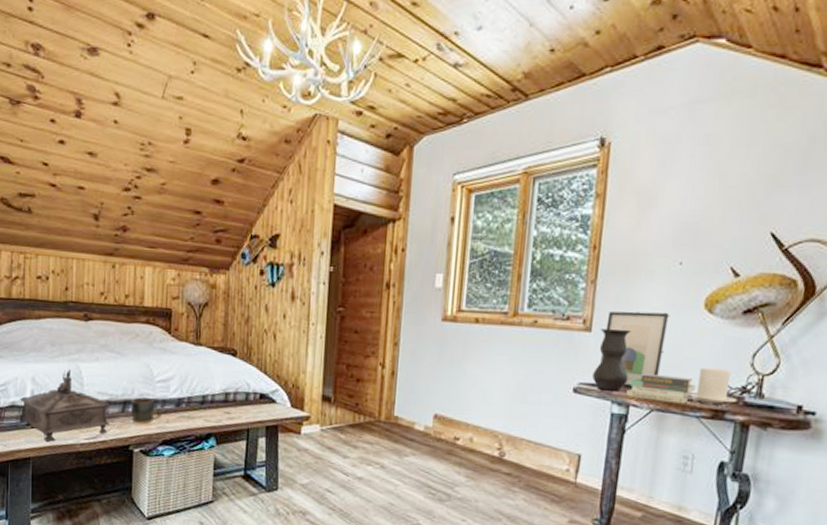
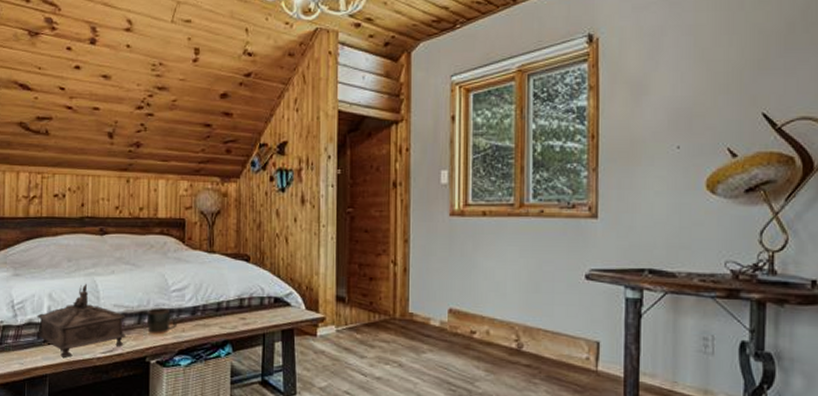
vase: present [592,329,631,392] -> none [603,215,639,277]
picture frame: present [601,311,671,389] -> none [610,195,674,273]
books: present [626,374,696,404] -> none [639,257,707,285]
candle: present [689,366,738,404] -> none [702,246,750,283]

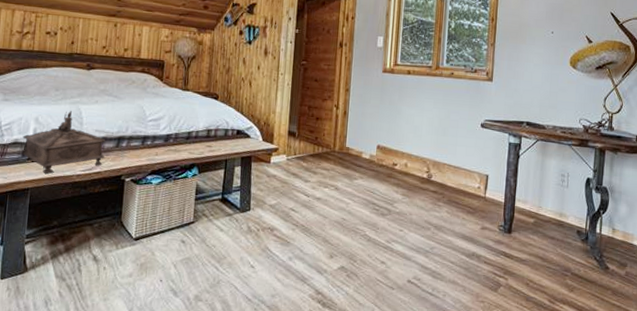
mug: present [147,308,178,335] -> none [124,134,153,157]

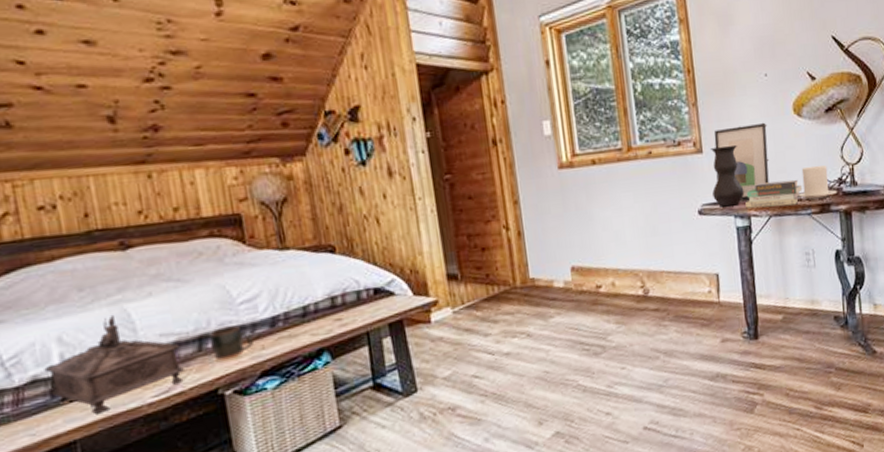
mug: none [124,134,153,157] -> present [209,325,255,361]
vase: none [495,79,520,127] -> present [709,146,745,208]
picture frame: none [500,66,548,124] -> present [714,122,770,202]
books: none [519,113,567,135] -> present [745,179,802,208]
candle: none [563,107,596,135] -> present [798,165,837,200]

